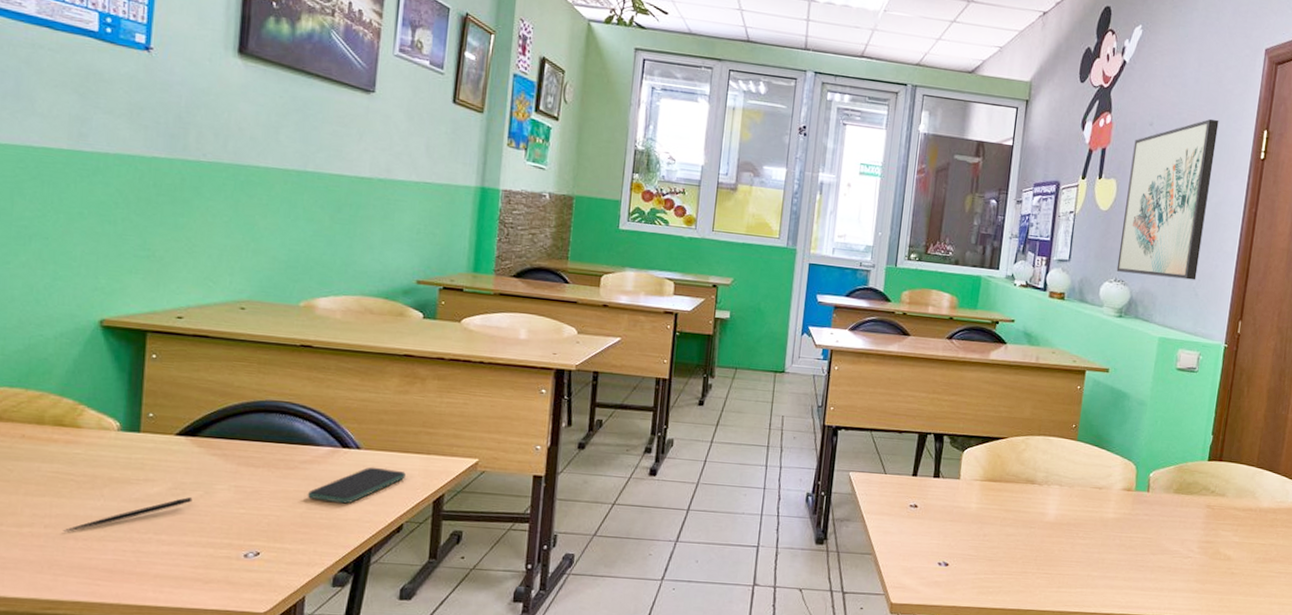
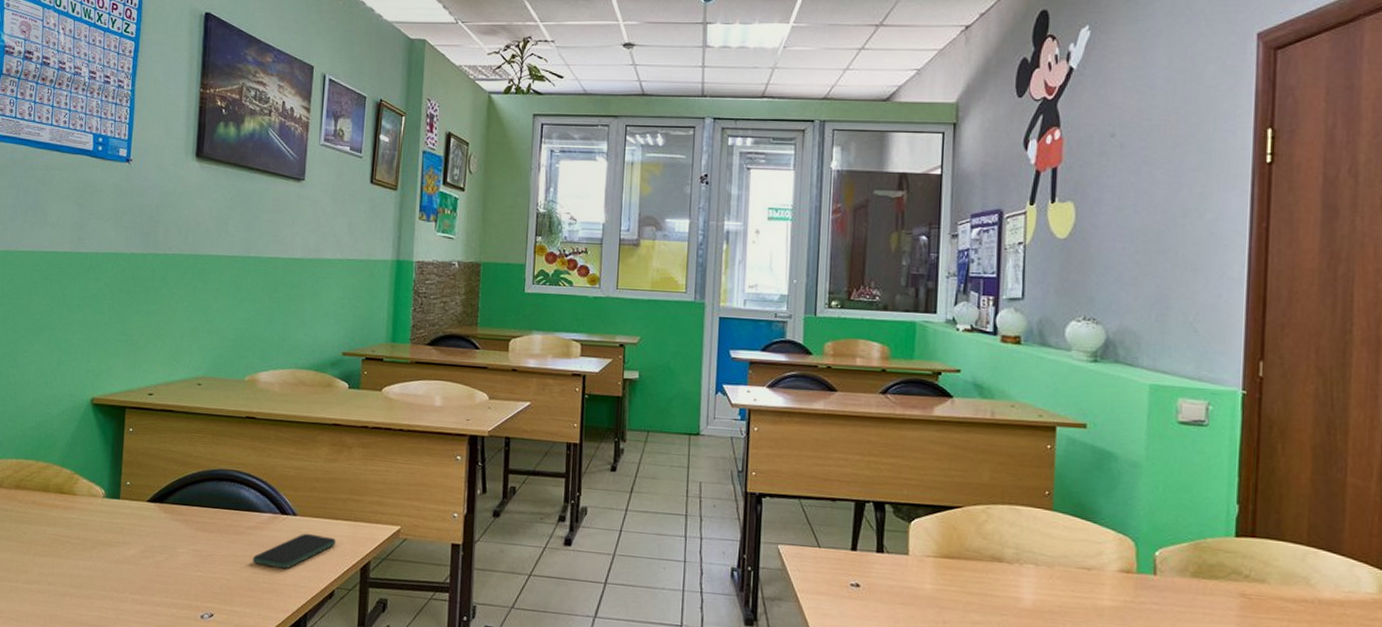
pen: present [63,497,193,532] -> none [61,560,160,589]
wall art: present [1116,118,1219,280] -> none [1084,121,1203,314]

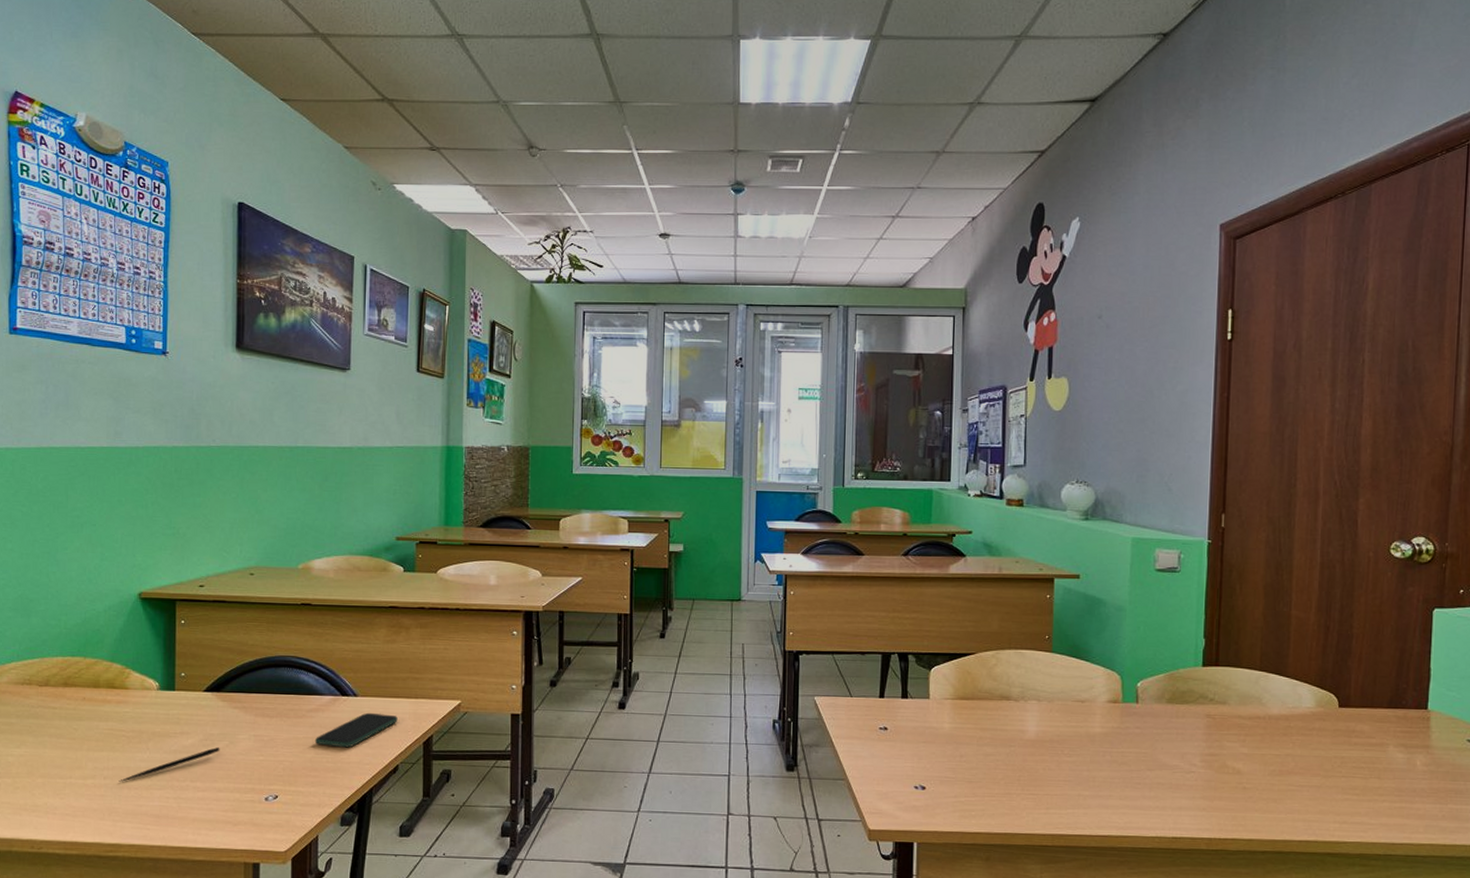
pen: none [61,560,160,589] -> present [119,747,220,782]

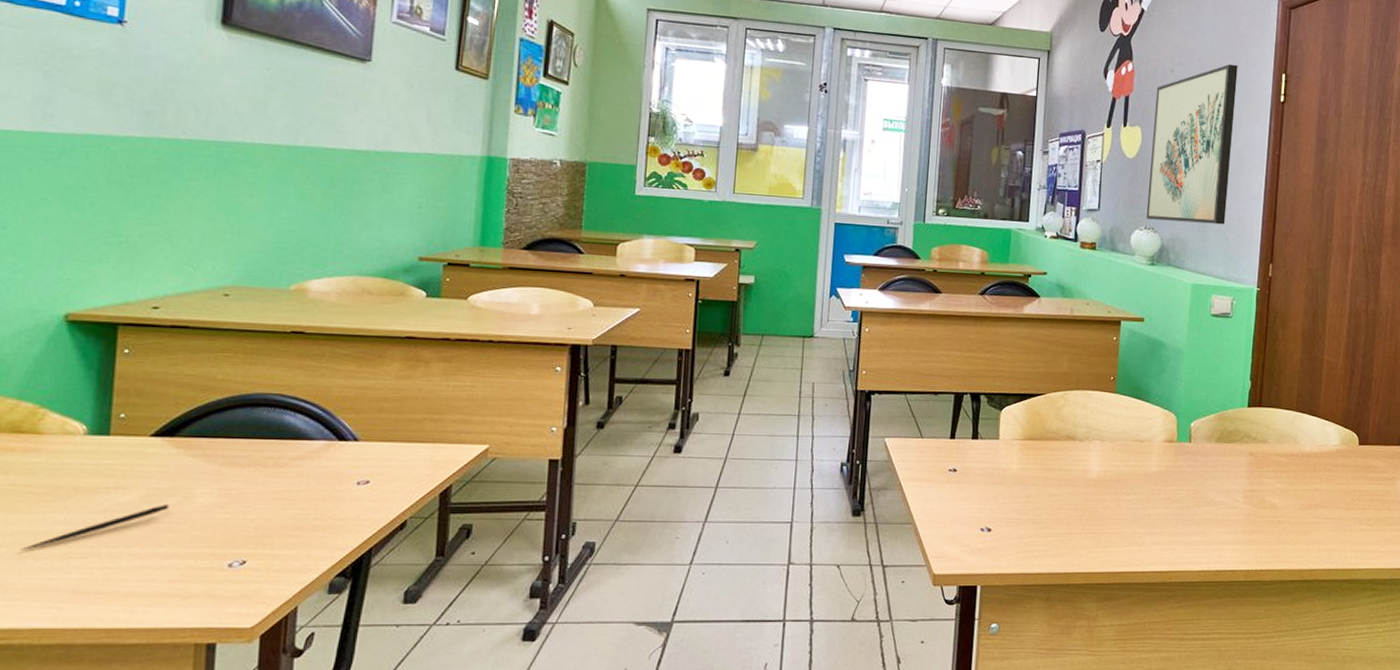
smartphone: present [314,712,398,748] -> none [299,459,409,502]
wall art: none [1077,304,1176,475] -> present [1146,63,1238,225]

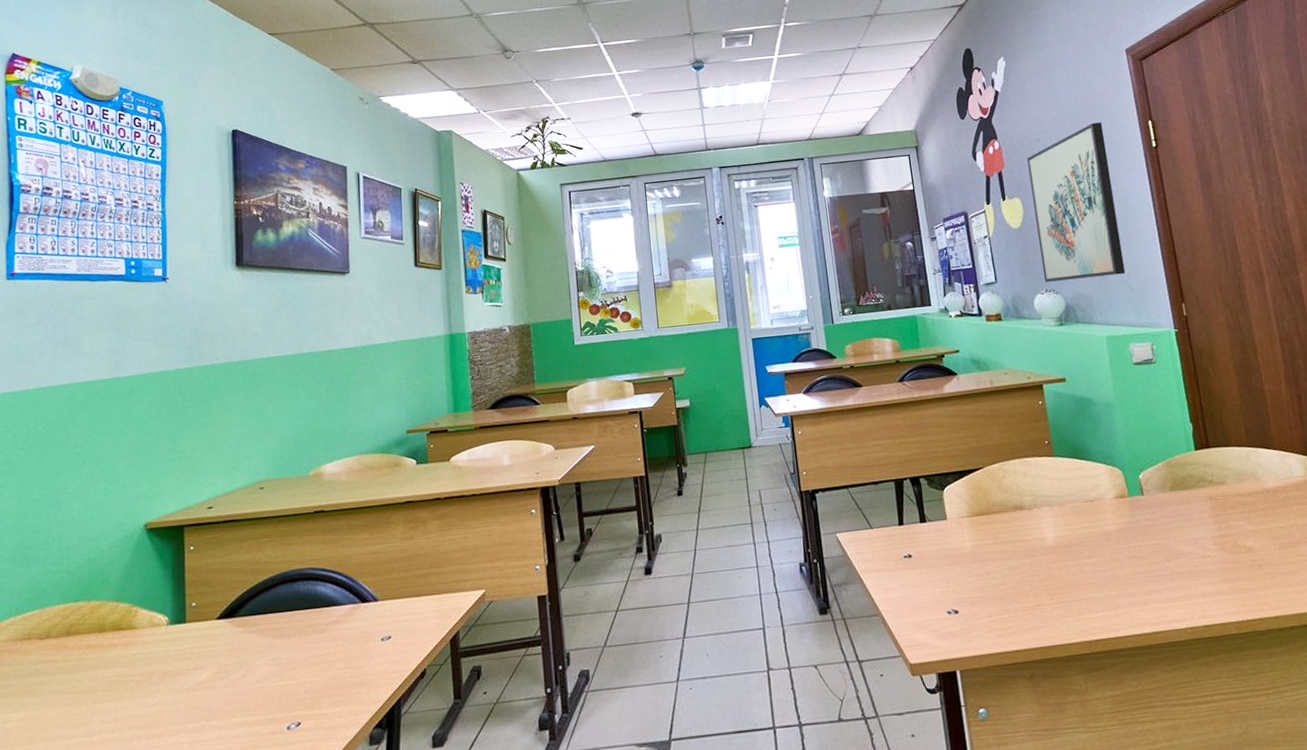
pen: present [20,504,170,550] -> none [128,678,237,733]

